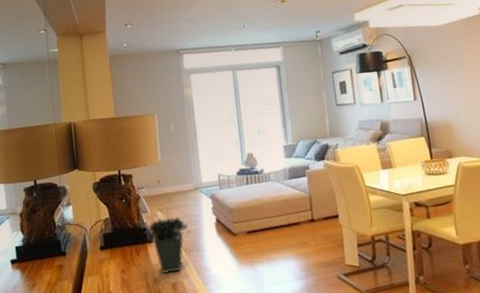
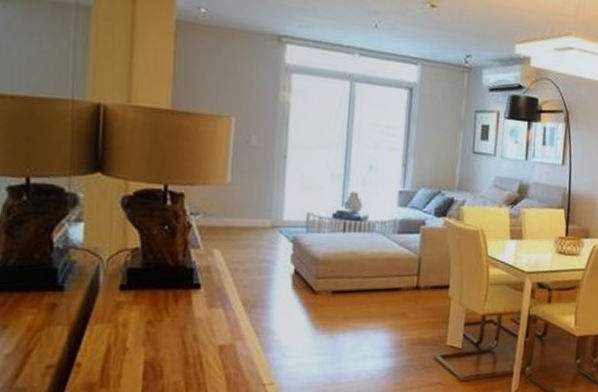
potted plant: present [134,180,191,274] -> none [185,205,257,331]

